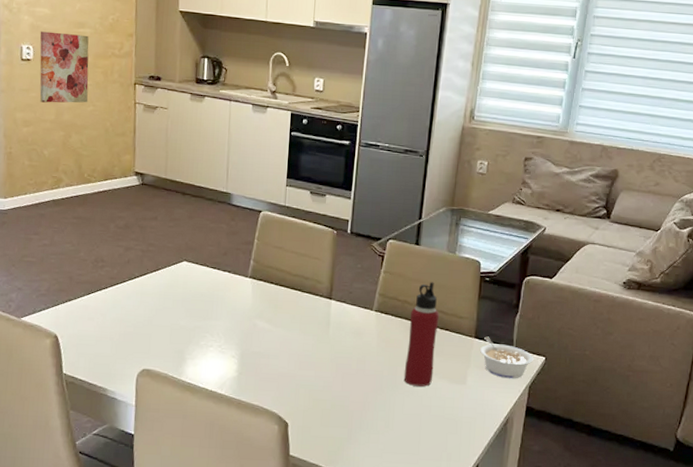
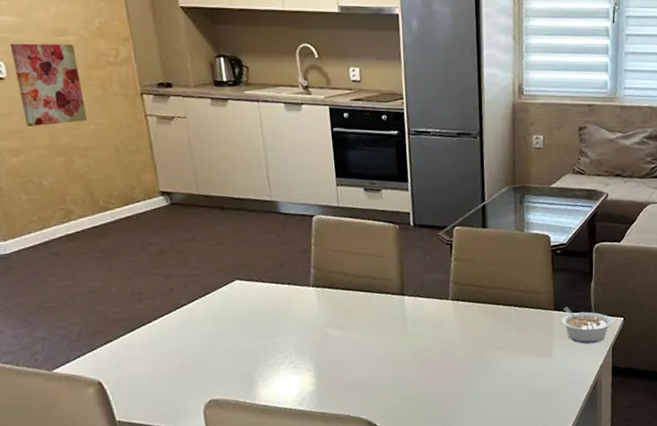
water bottle: present [403,282,439,387] -> none [488,262,519,367]

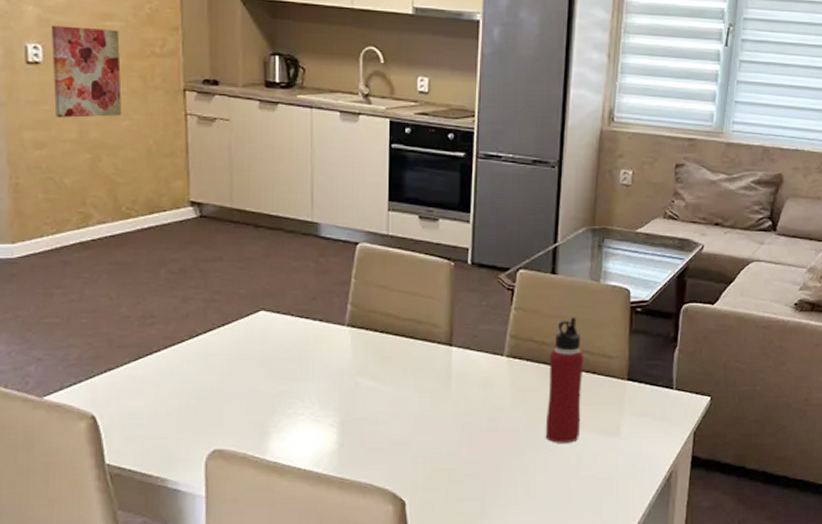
water bottle: none [488,262,519,367] -> present [545,317,584,443]
legume: present [561,307,613,344] -> none [635,377,698,426]

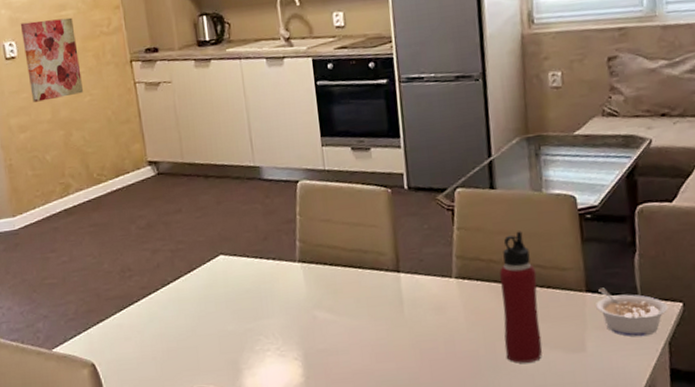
legume: none [635,377,698,426] -> present [596,287,669,337]

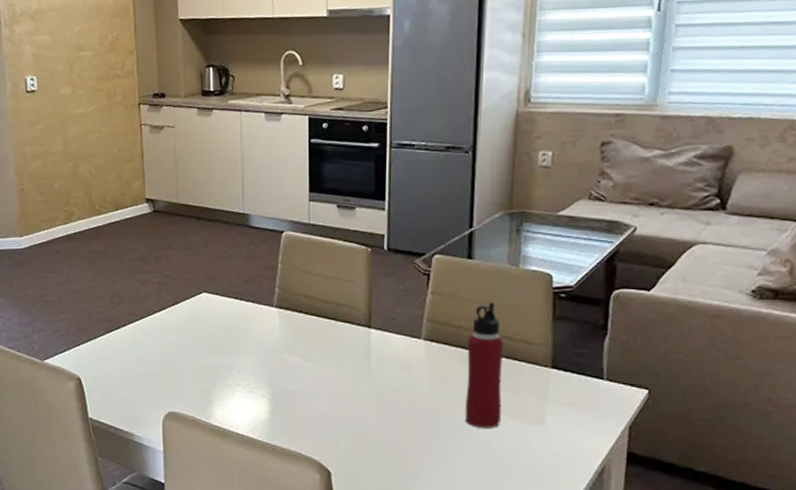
wall art: present [20,17,84,102] -> none [42,58,94,134]
legume: present [596,287,669,337] -> none [560,366,633,418]

